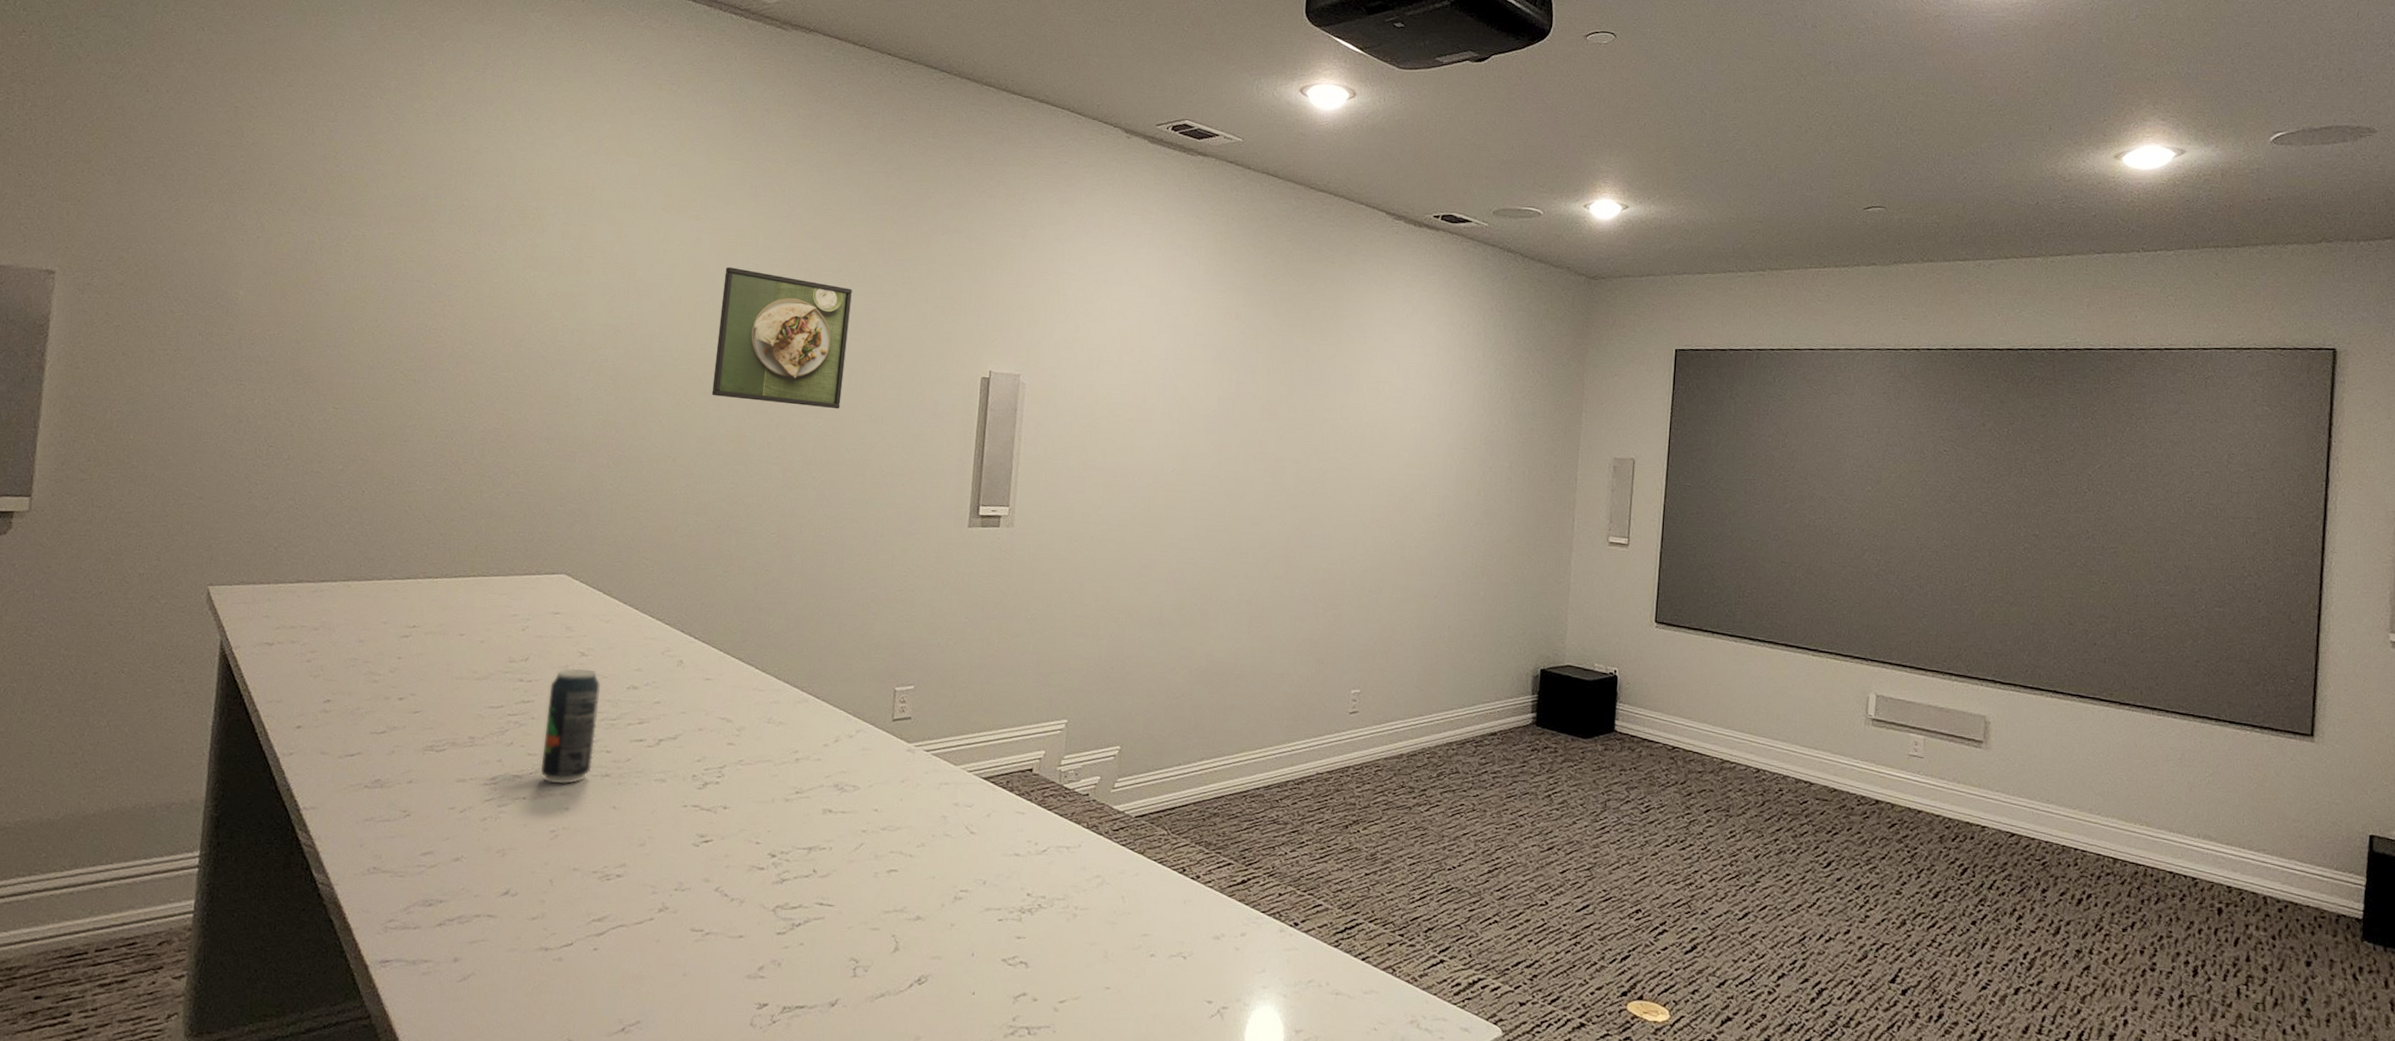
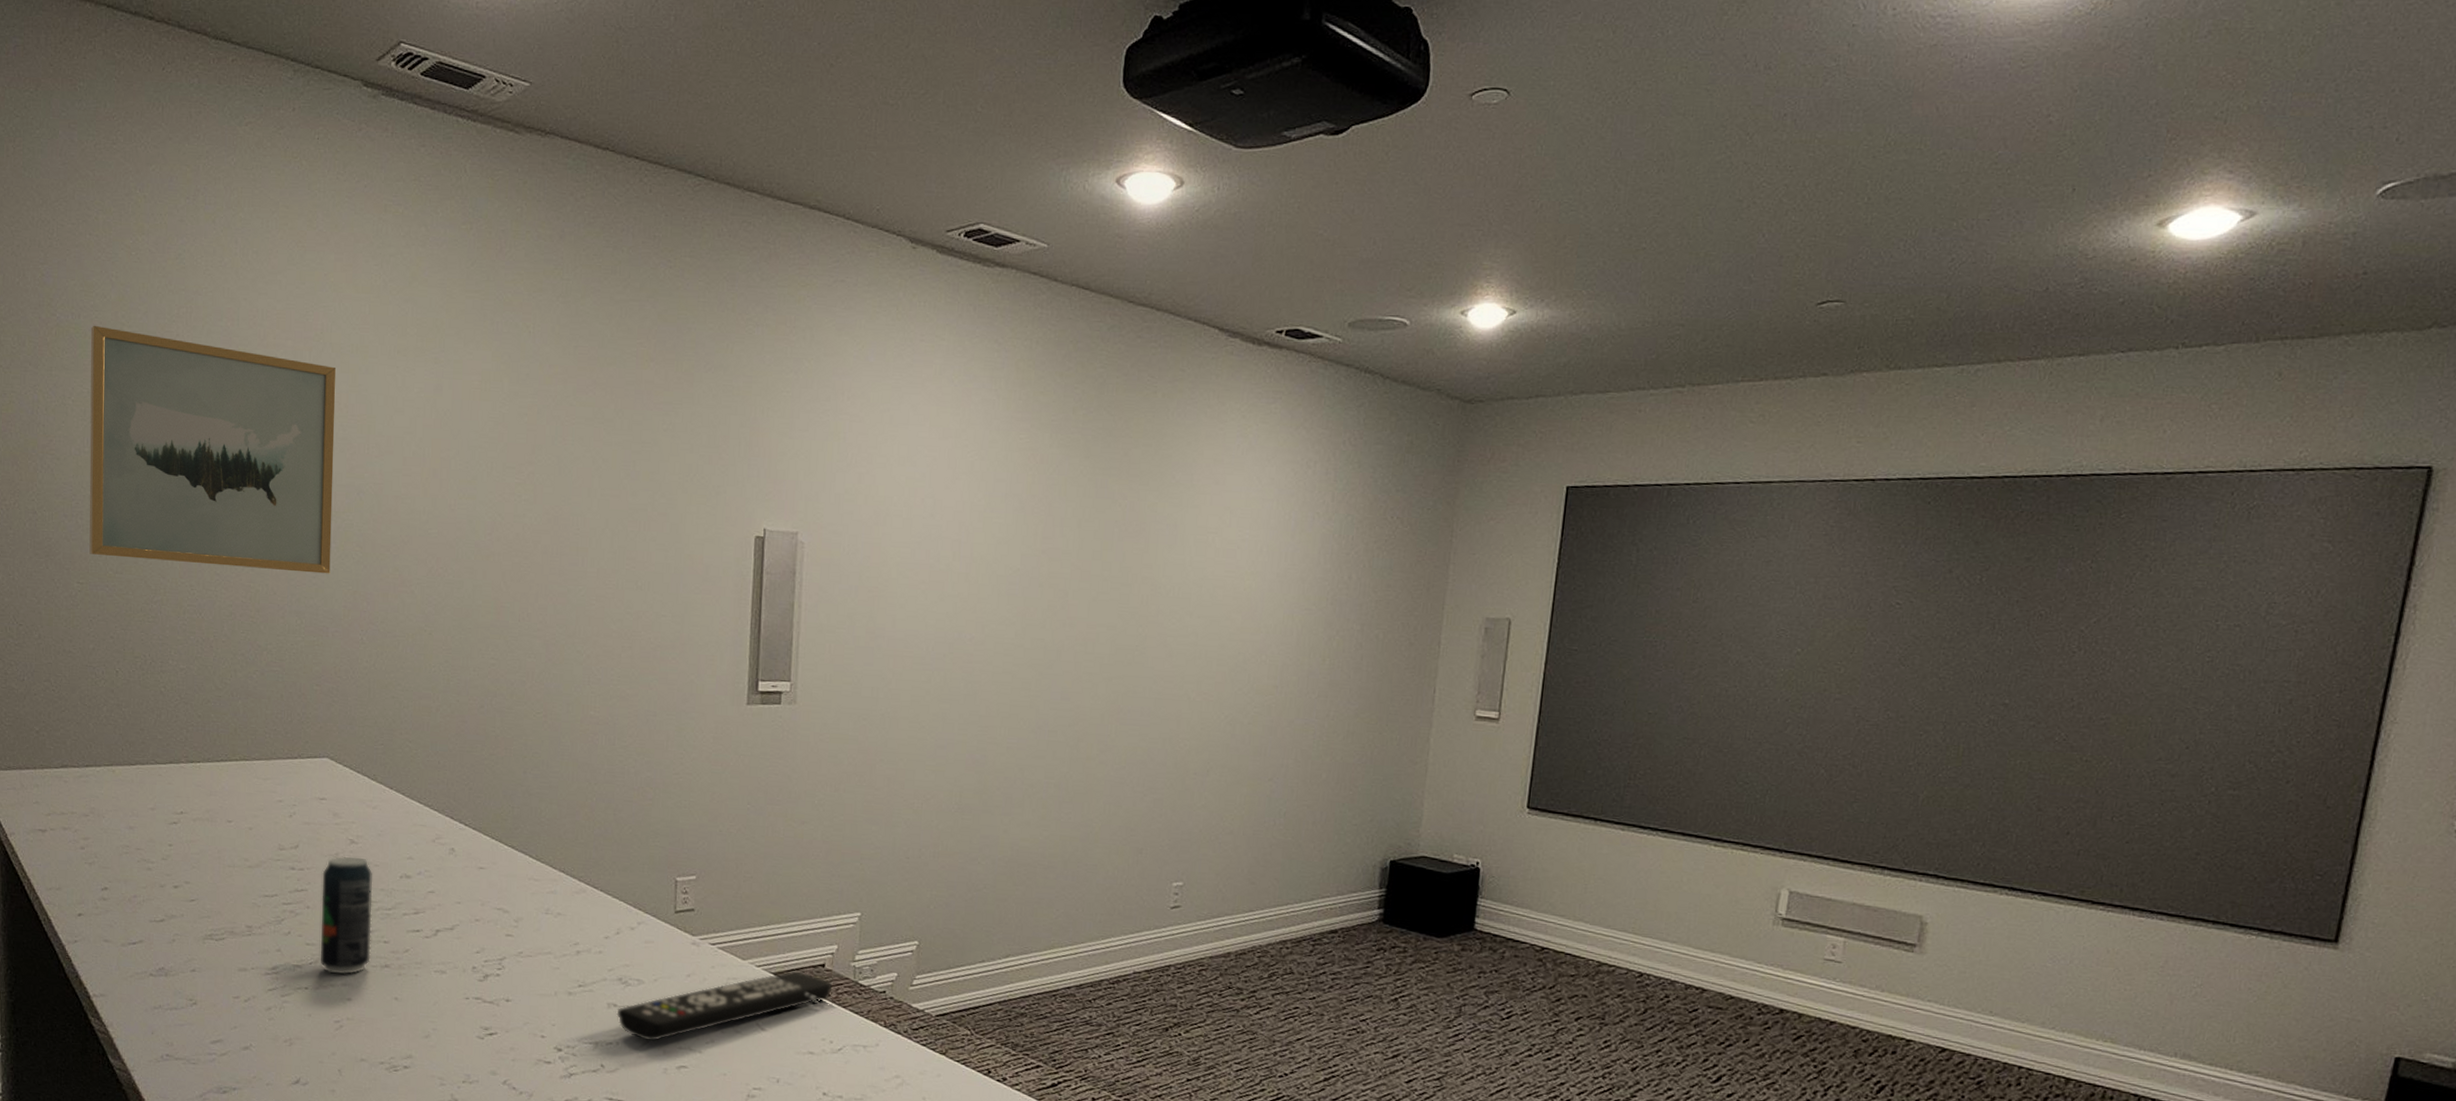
wall art: none [348,176,603,404] -> present [89,325,336,574]
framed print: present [711,267,852,409] -> none [465,417,609,576]
remote control: none [831,775,1039,846] -> present [616,971,833,1042]

